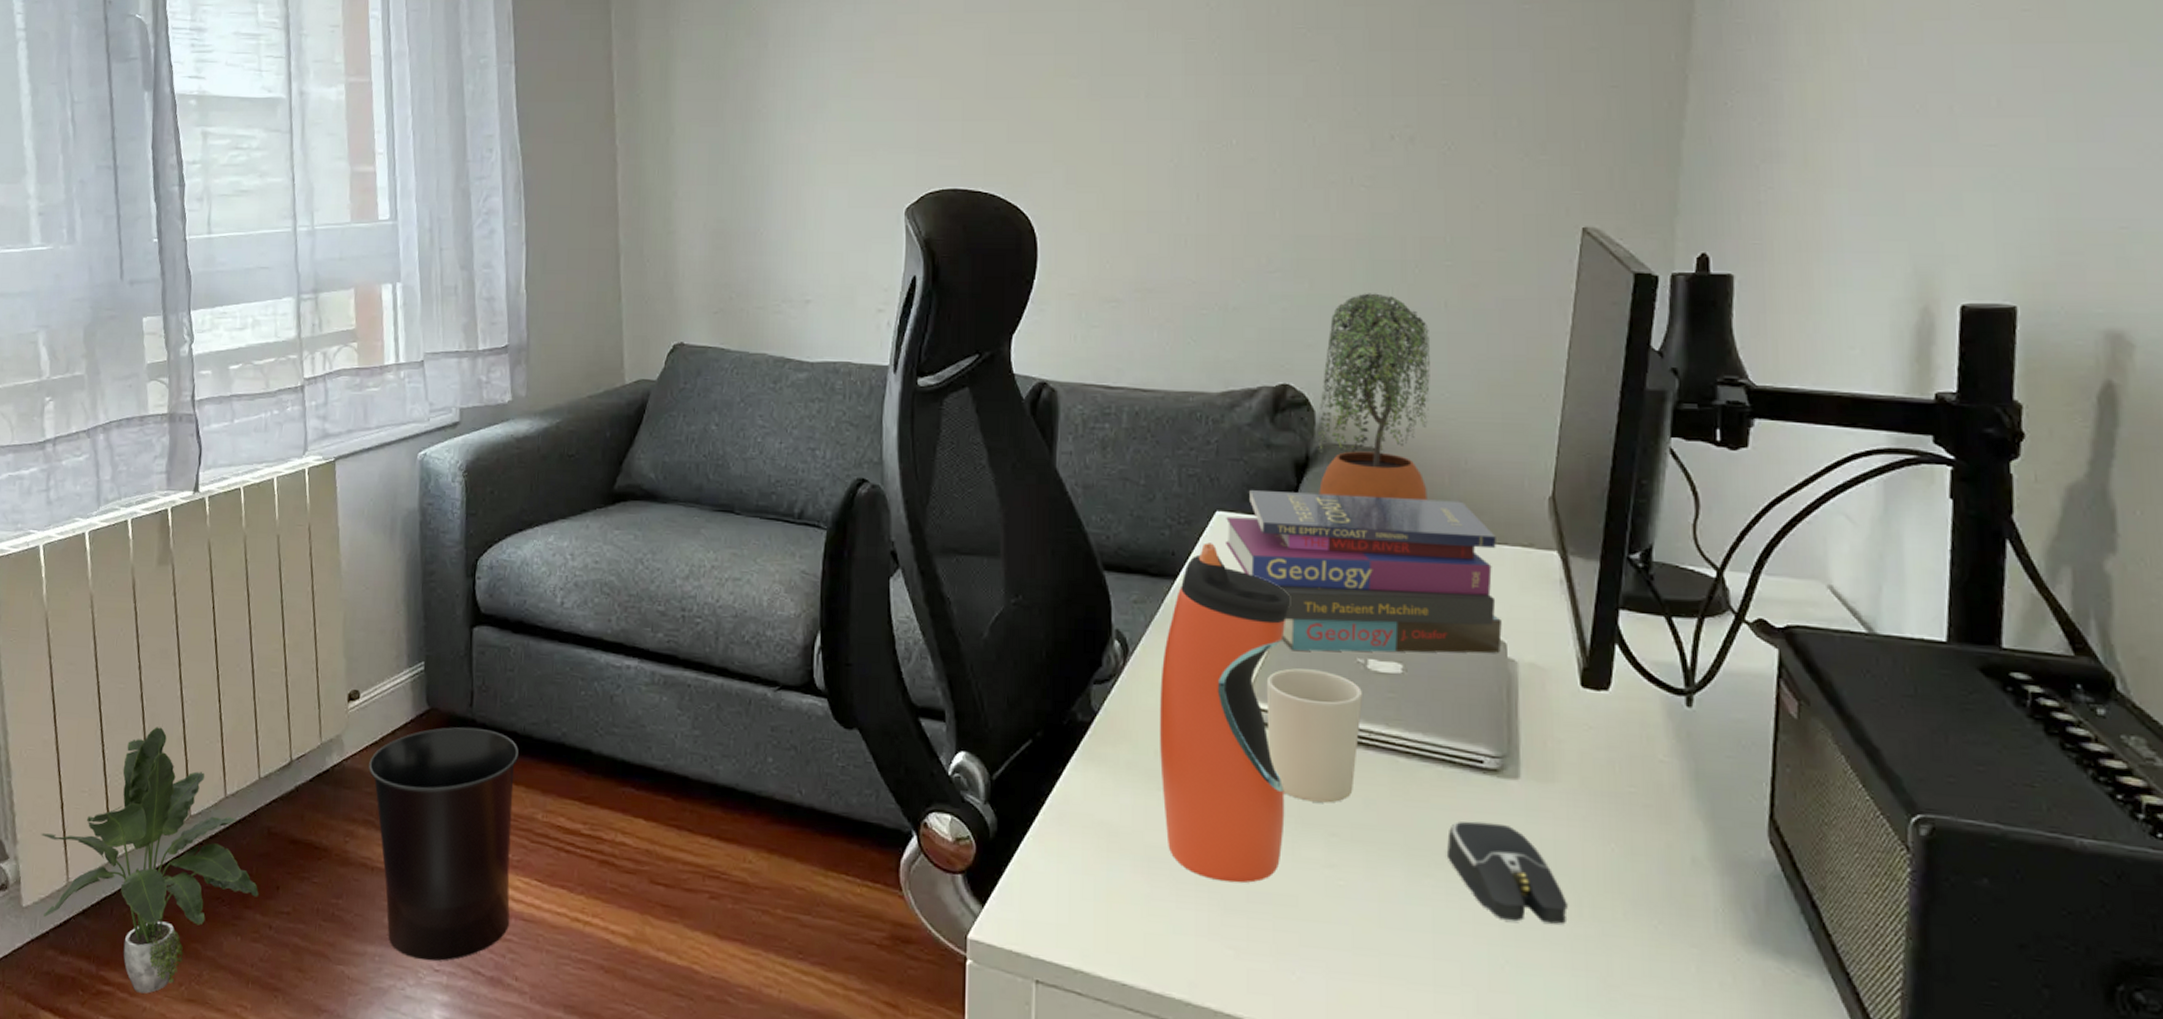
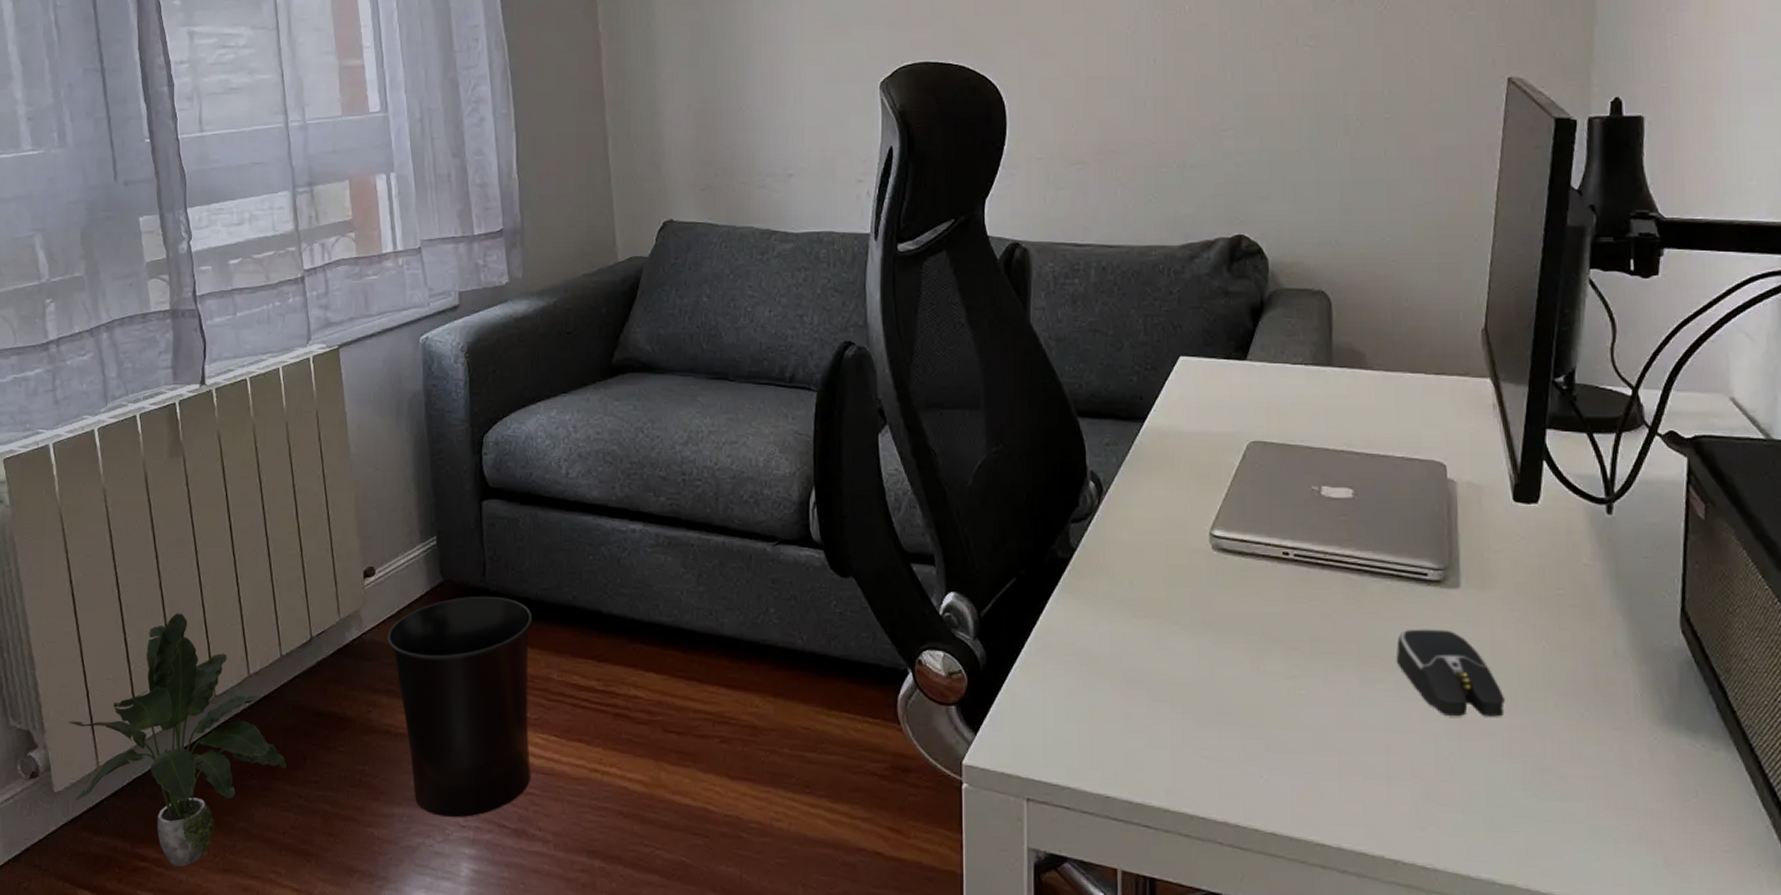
water bottle: present [1160,542,1291,883] -> none [1133,386,1251,698]
books: present [1226,490,1502,653] -> none [1189,335,1442,482]
mug: present [1266,668,1363,803] -> none [1230,498,1318,620]
potted plant: present [1317,293,1430,501] -> none [1271,146,1372,338]

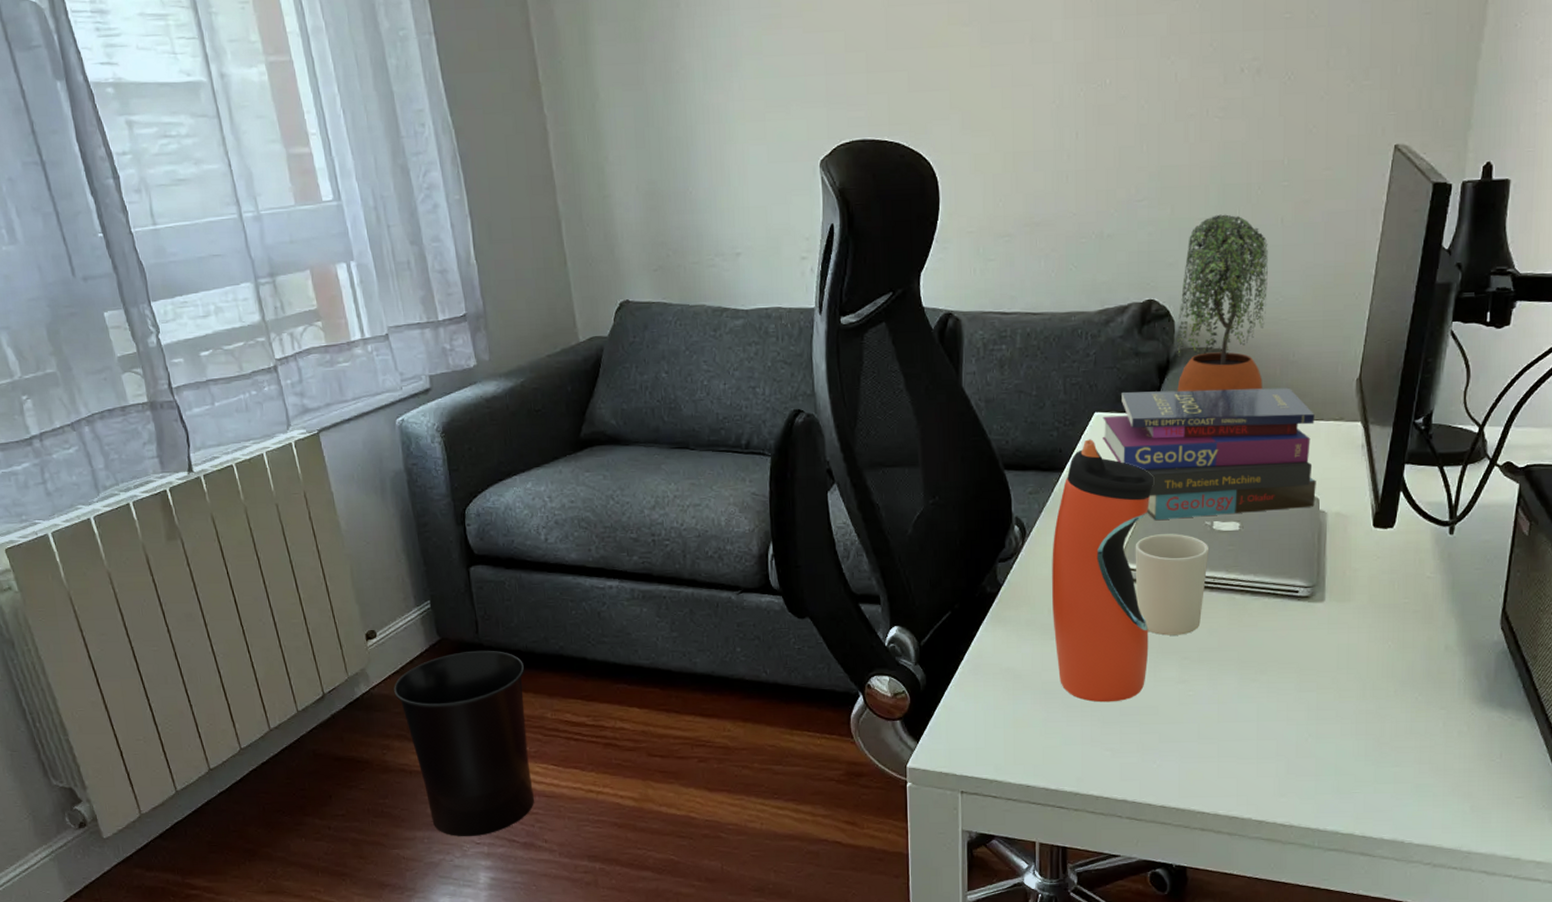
potted plant: present [68,613,287,867] -> none [106,679,315,892]
water bottle: none [1133,386,1251,698] -> present [1052,439,1155,703]
books: none [1189,335,1442,482] -> present [1103,387,1316,520]
mug: none [1230,498,1318,620] -> present [1135,534,1210,636]
potted plant: none [1271,146,1372,338] -> present [1176,214,1268,392]
computer mouse: present [1396,629,1505,717] -> none [1270,636,1355,705]

